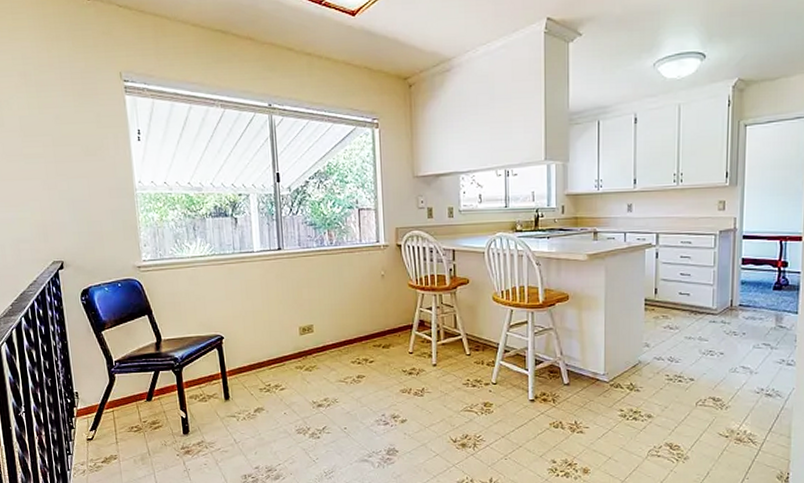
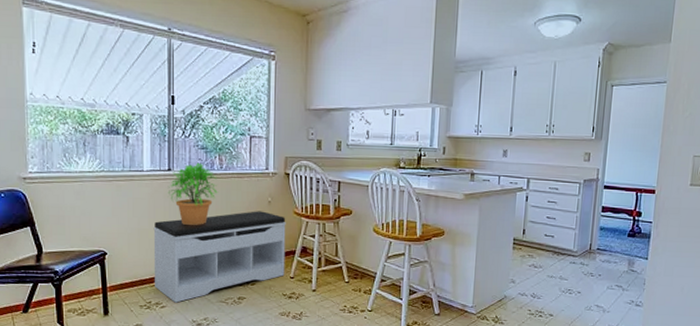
bench: none [267,285,403,384] -> present [153,211,286,303]
potted plant: none [279,239,330,304] -> present [167,162,218,225]

